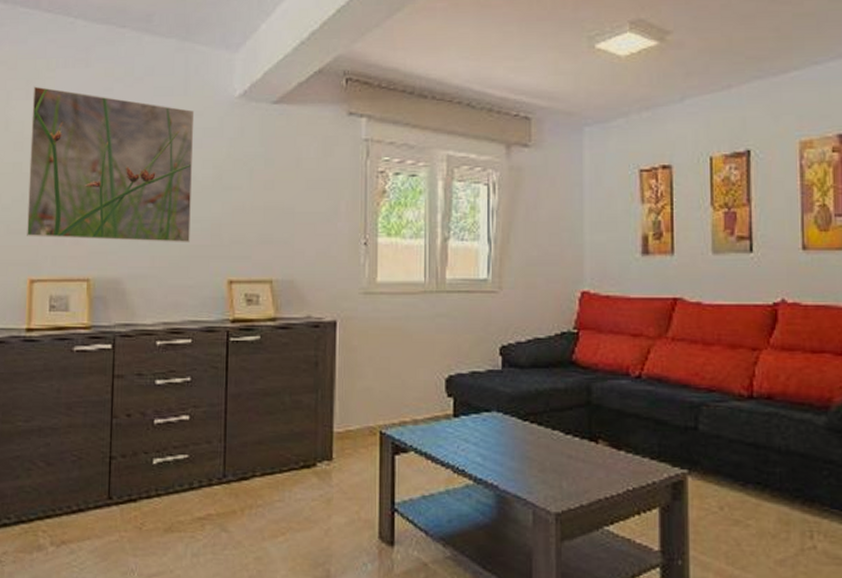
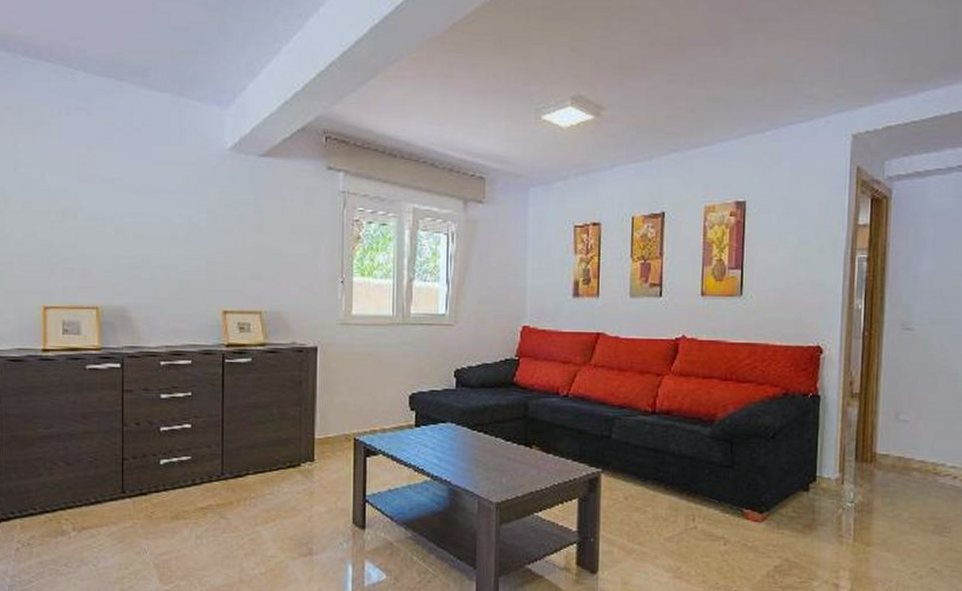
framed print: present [27,86,195,242] -> none [38,131,190,277]

